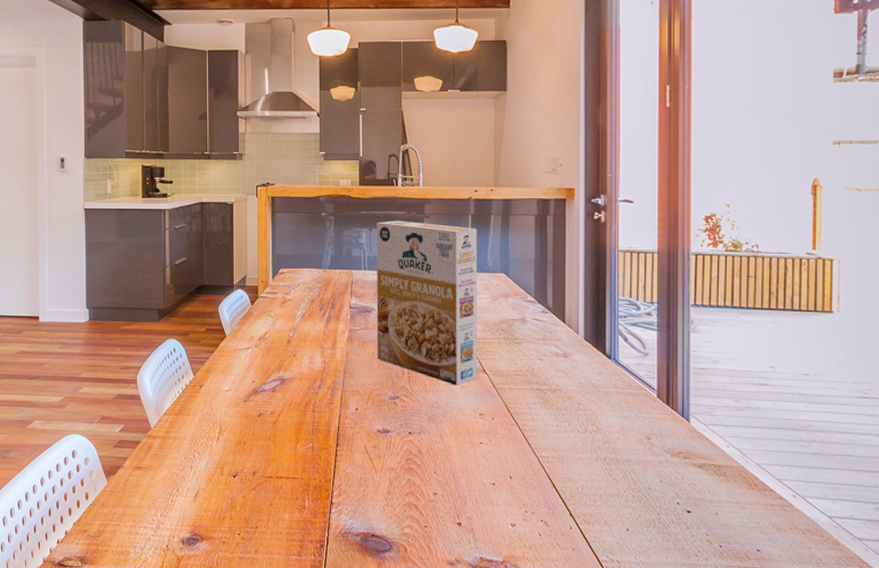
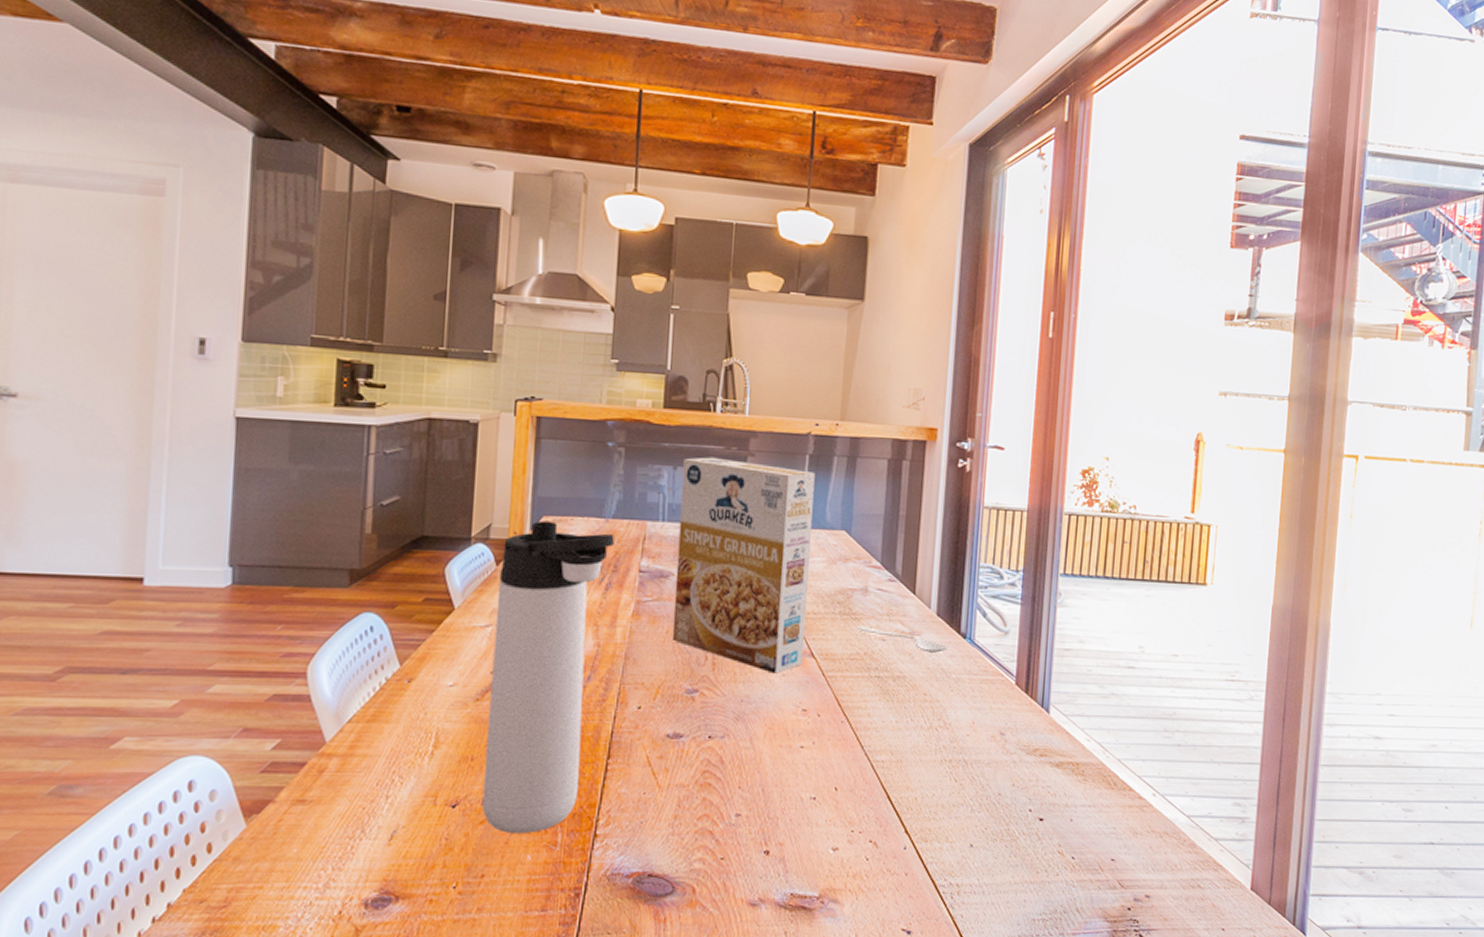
thermos bottle: none [253,272,331,499] -> present [482,521,614,834]
spoon: none [519,348,598,371] -> present [857,625,950,653]

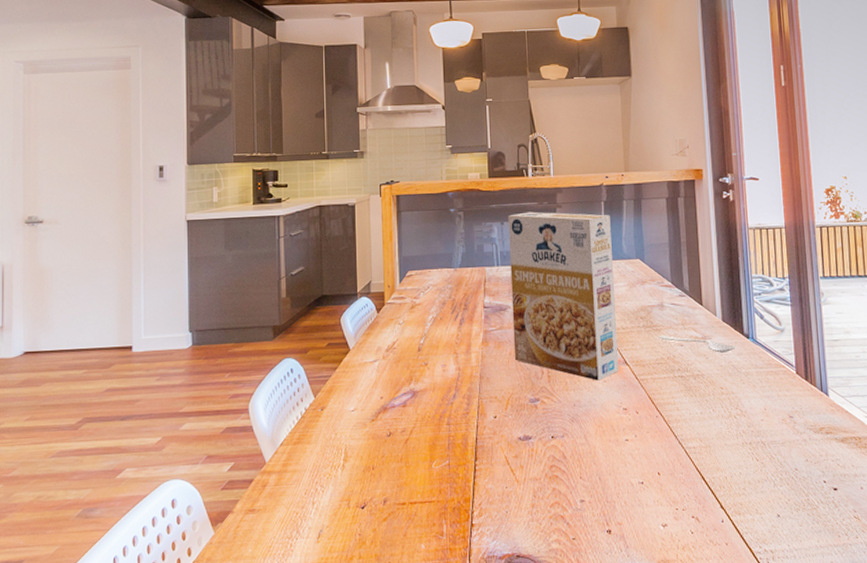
thermos bottle: present [482,521,614,834] -> none [380,274,463,528]

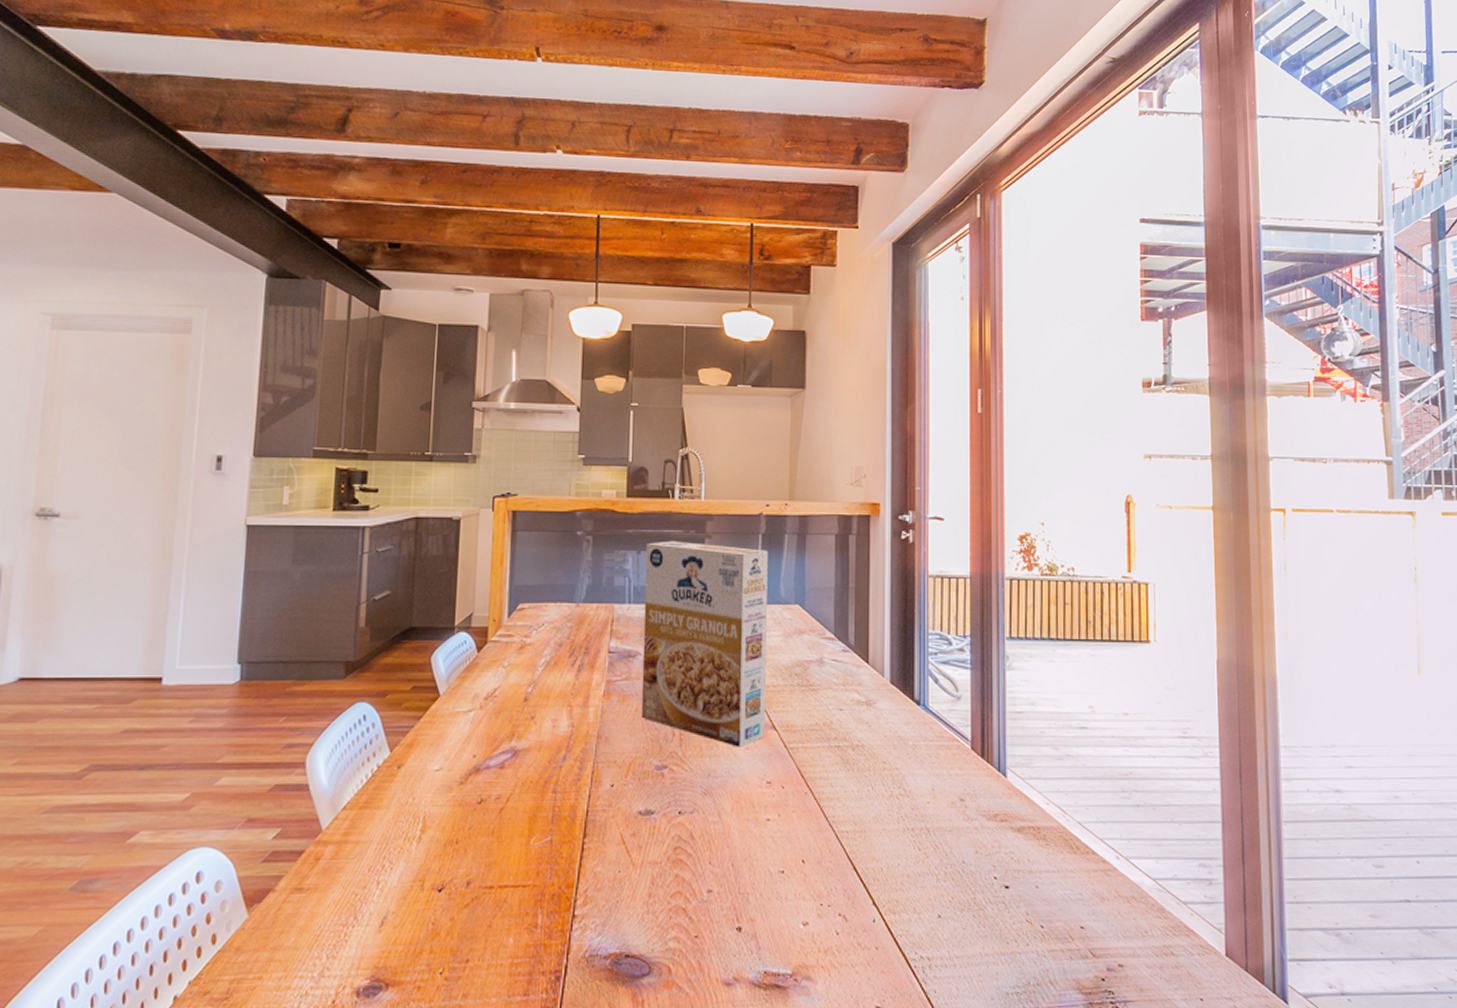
spoon: present [659,335,737,353] -> none [815,696,905,721]

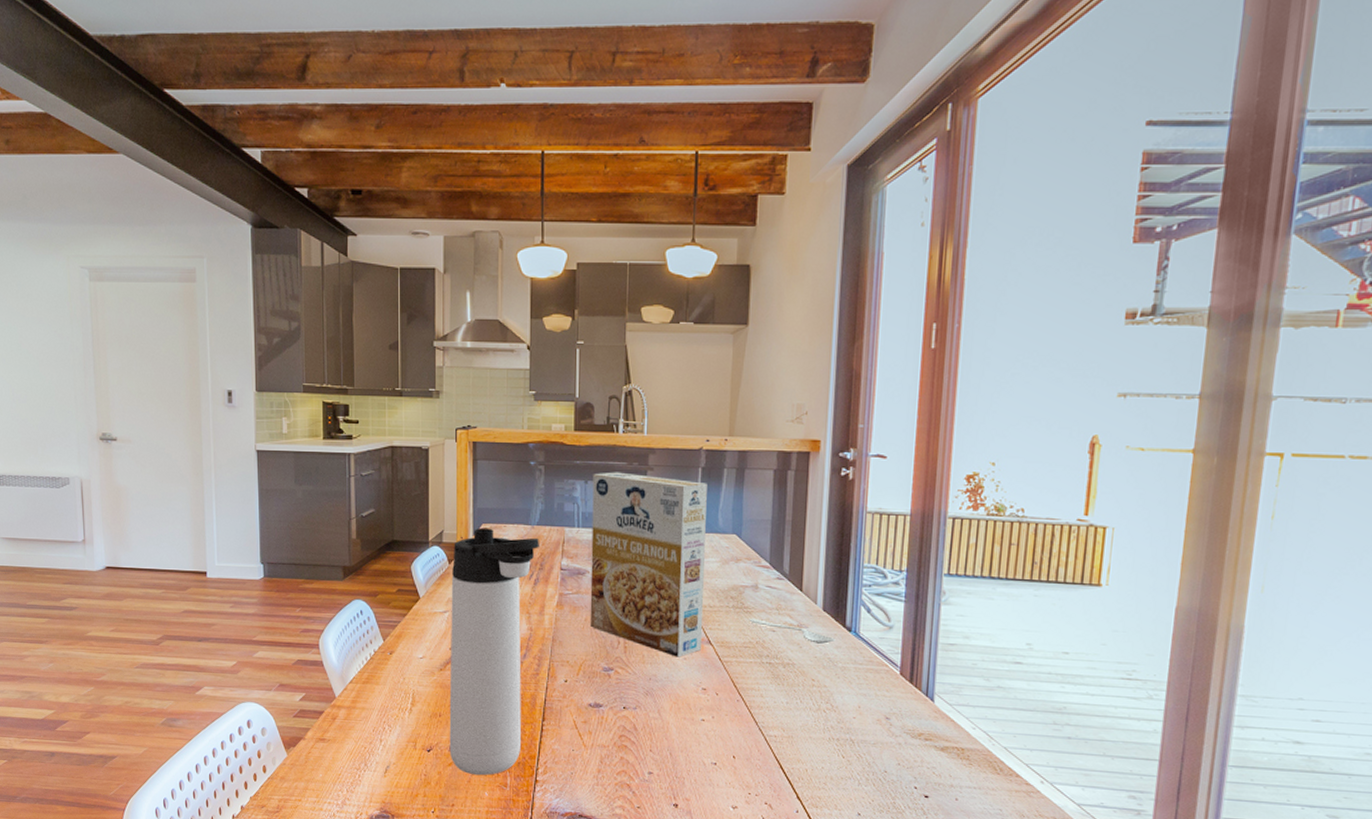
thermos bottle: none [466,608,585,917] -> present [449,527,539,776]
spoon: none [815,696,905,721] -> present [749,618,836,644]

